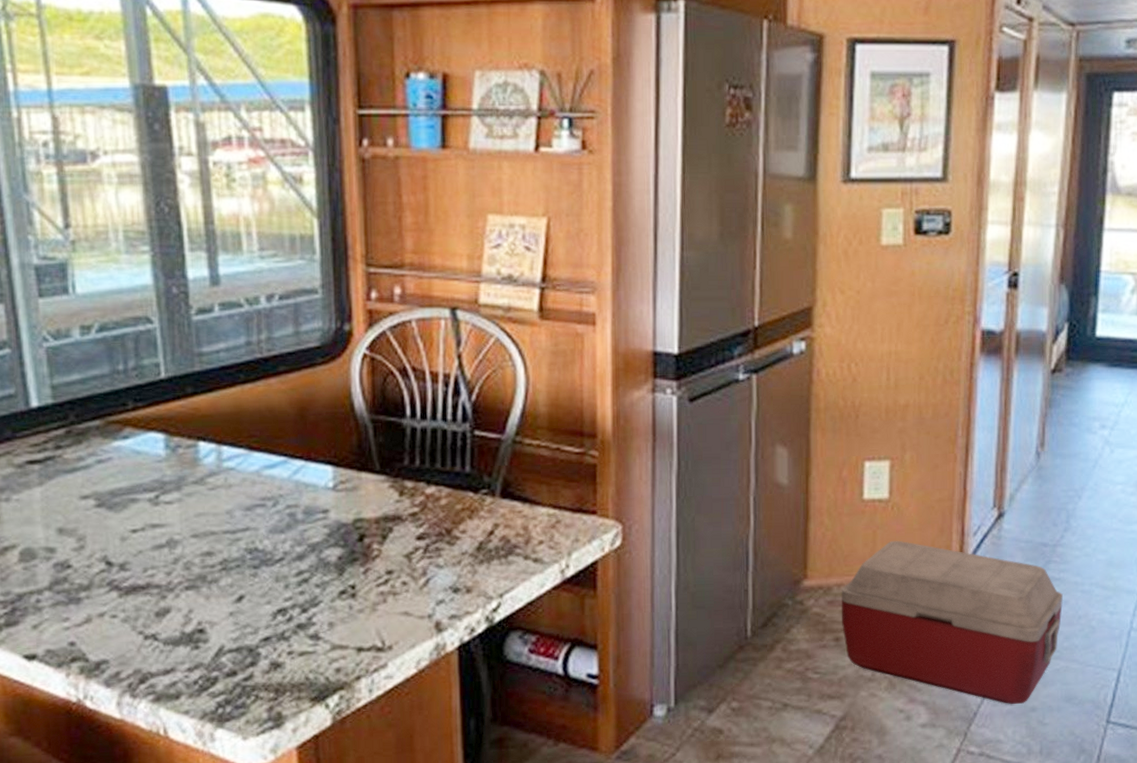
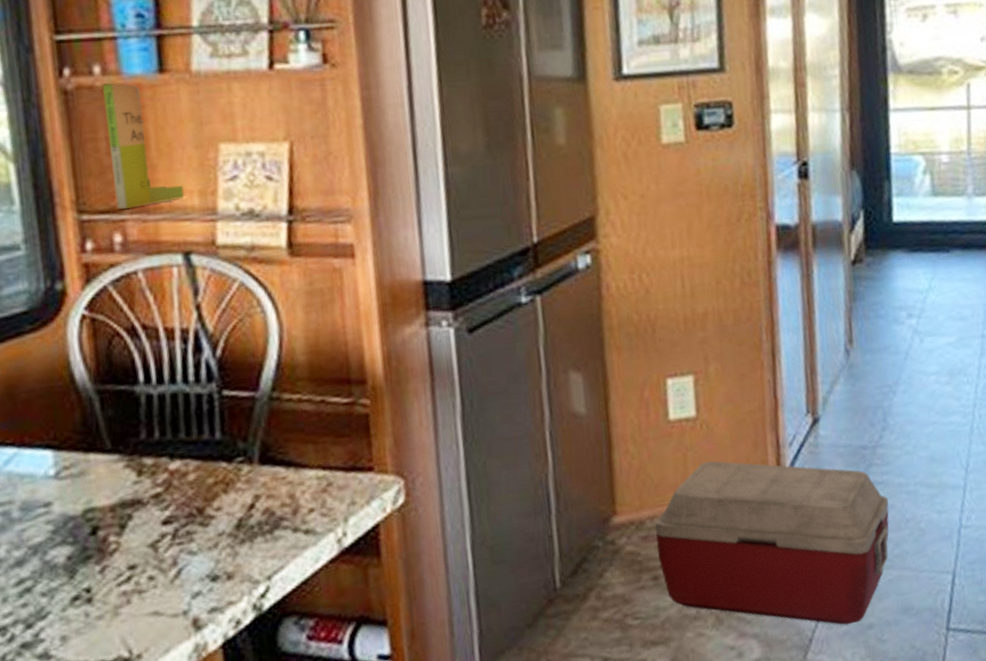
book: none [394,155,455,265] -> present [102,82,184,209]

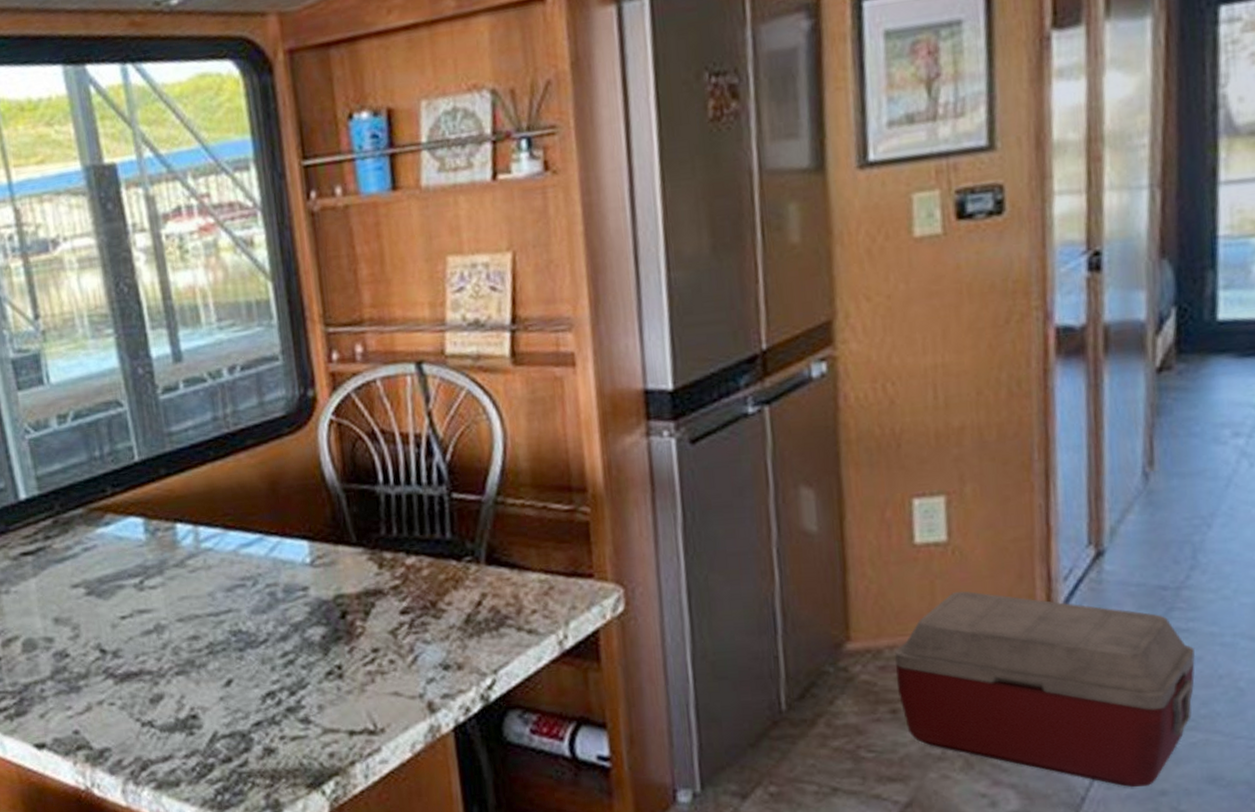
book: present [102,82,184,209] -> none [344,201,416,322]

